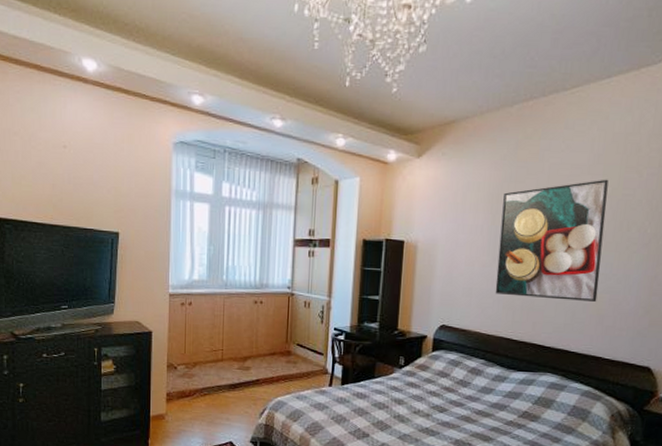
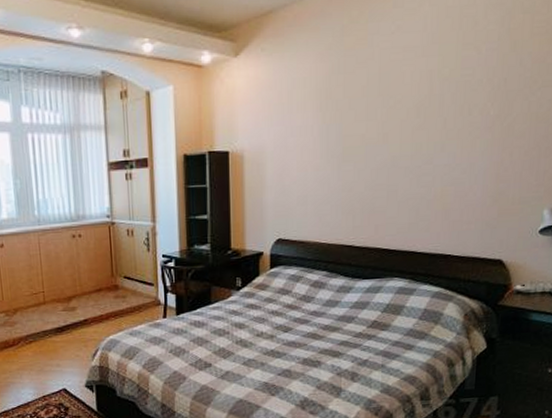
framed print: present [495,179,609,302] -> none [332,59,445,199]

